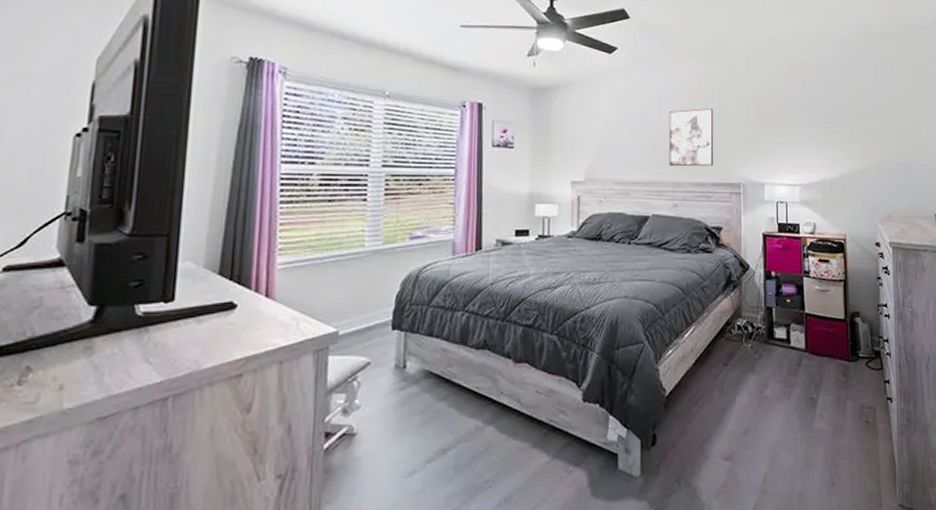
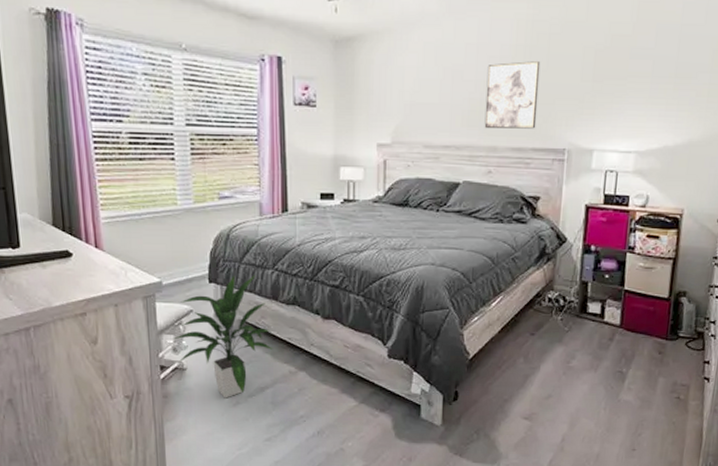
indoor plant: none [344,318,458,467] -> present [173,275,272,399]

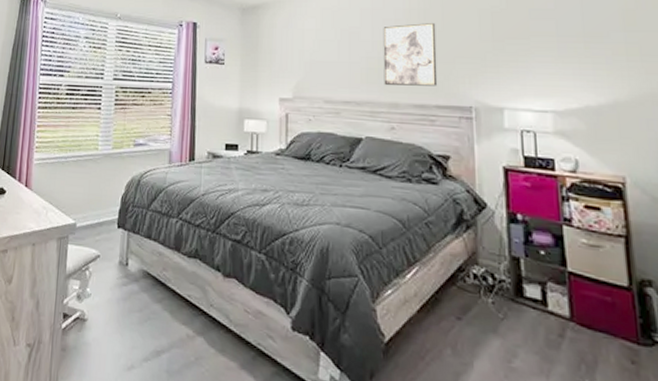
indoor plant: present [173,275,272,399] -> none [78,222,172,360]

